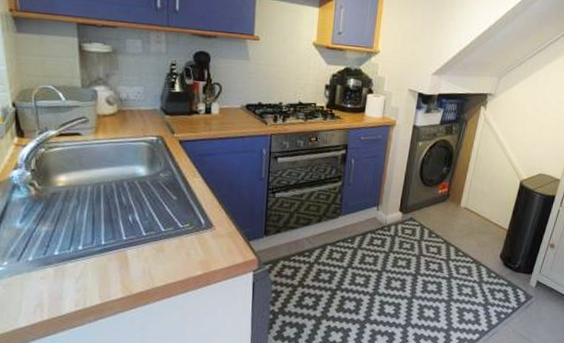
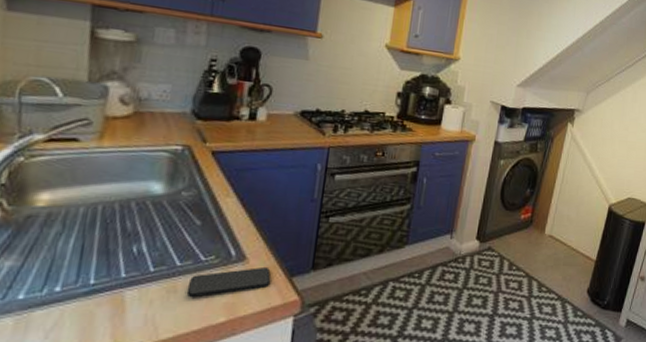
smartphone: none [171,233,234,255] -> present [186,267,271,297]

